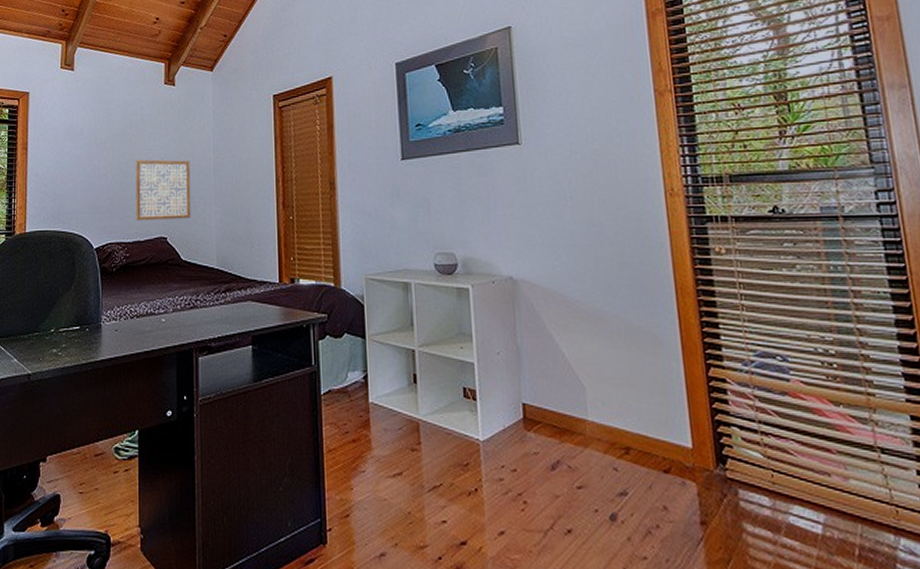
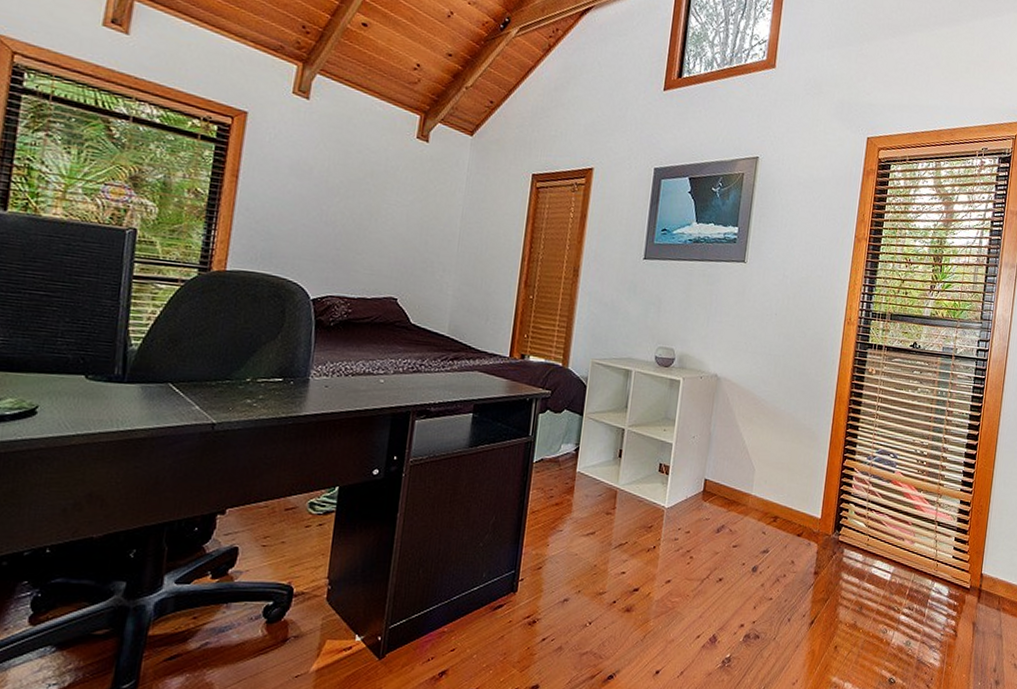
wall art: present [136,158,191,221] -> none [364,212,435,283]

